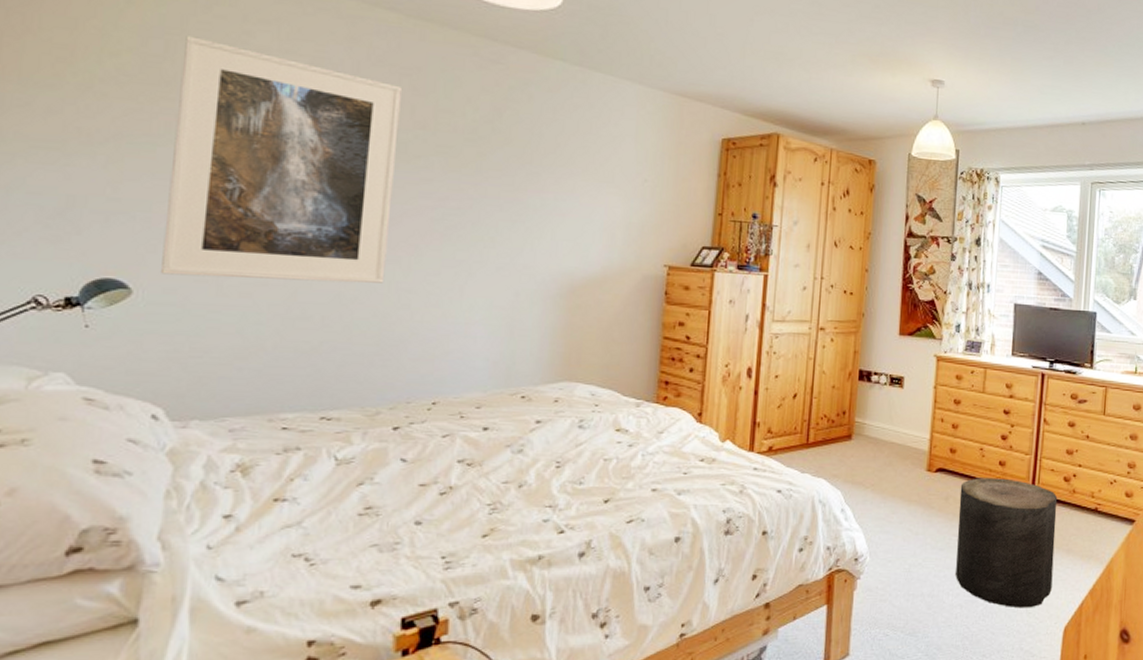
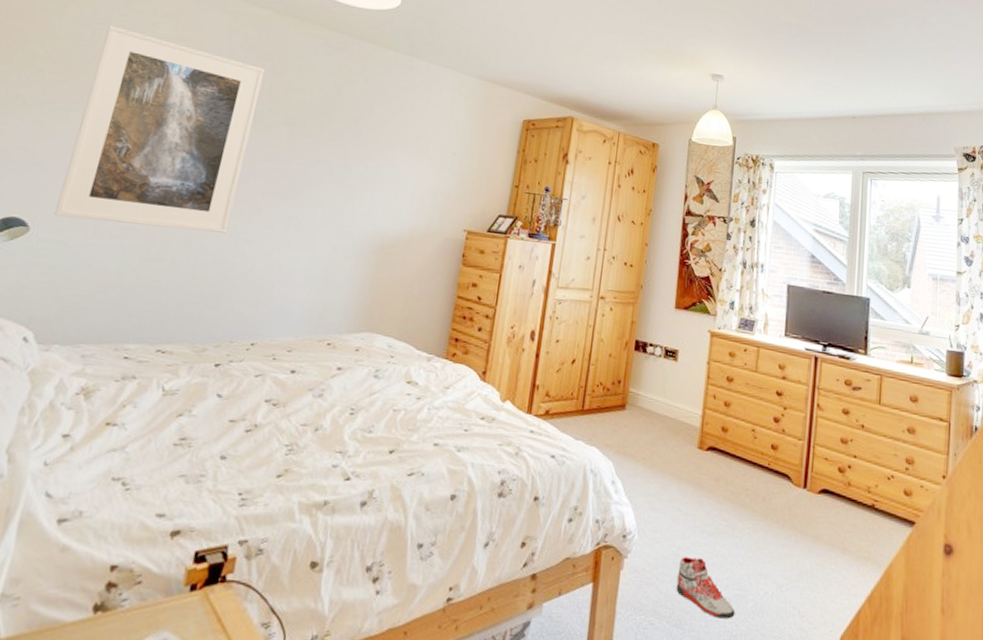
sneaker: none [909,572,966,624] -> present [676,557,735,619]
stool: present [955,478,1058,608] -> none [725,460,832,611]

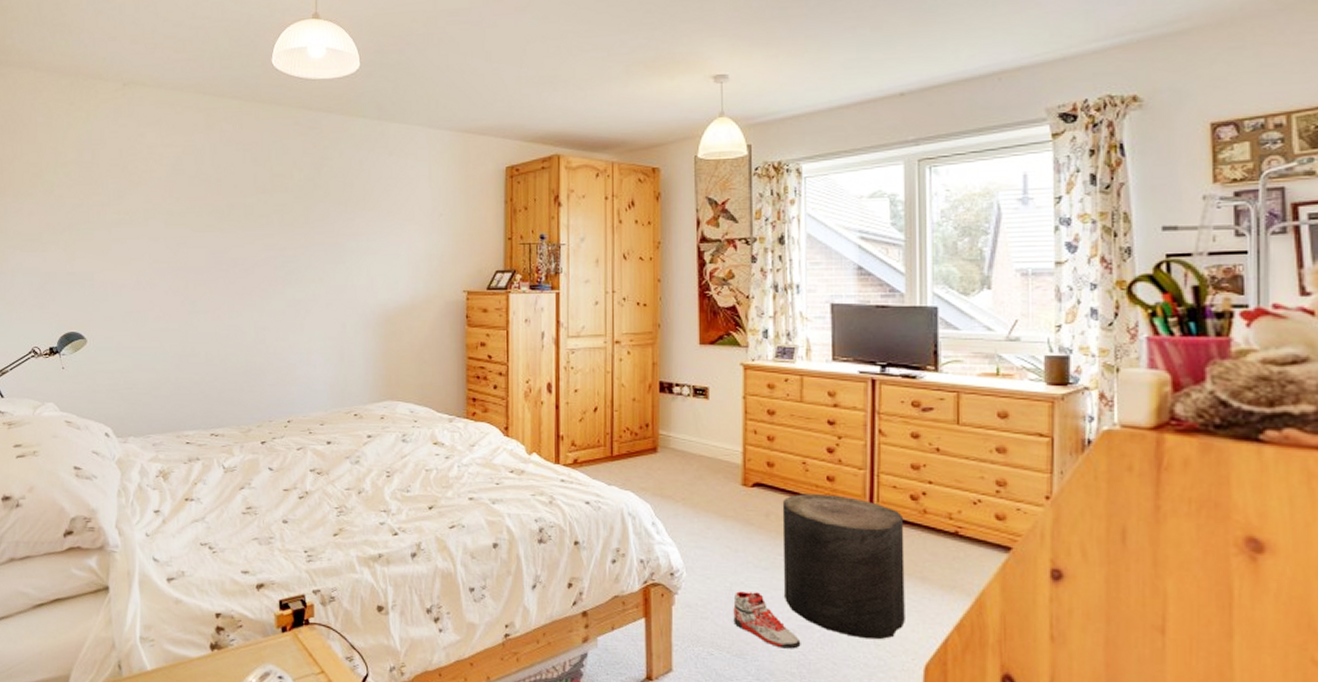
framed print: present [54,25,265,233] -> none [102,144,246,327]
stool: none [725,460,832,611] -> present [782,494,905,640]

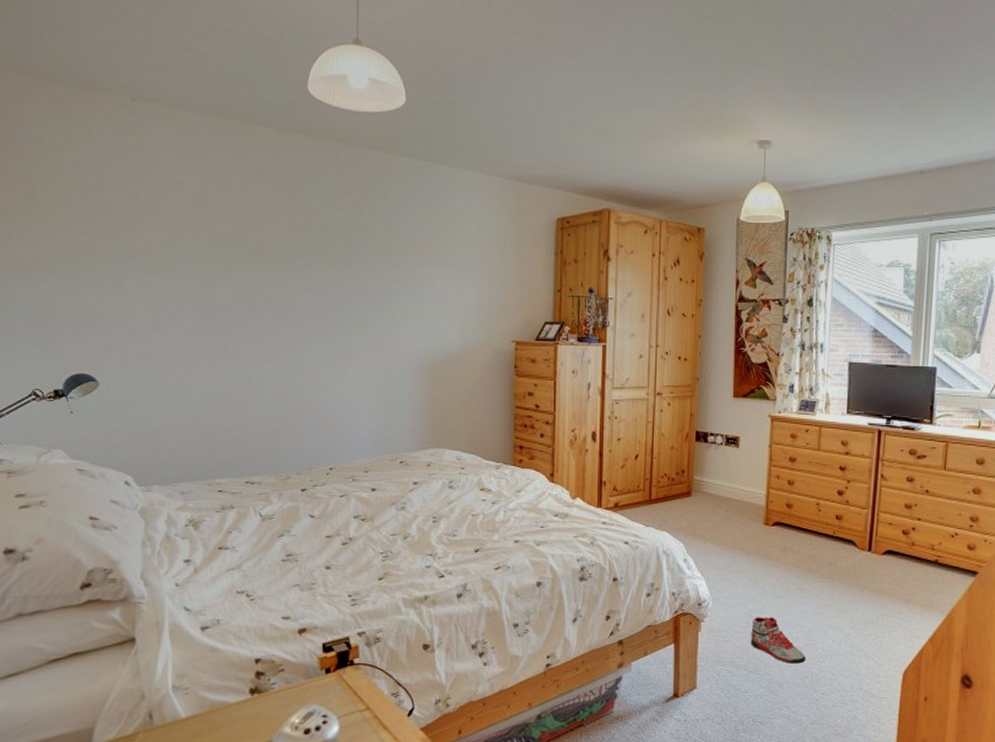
stool: present [782,494,905,640] -> none [795,531,896,652]

